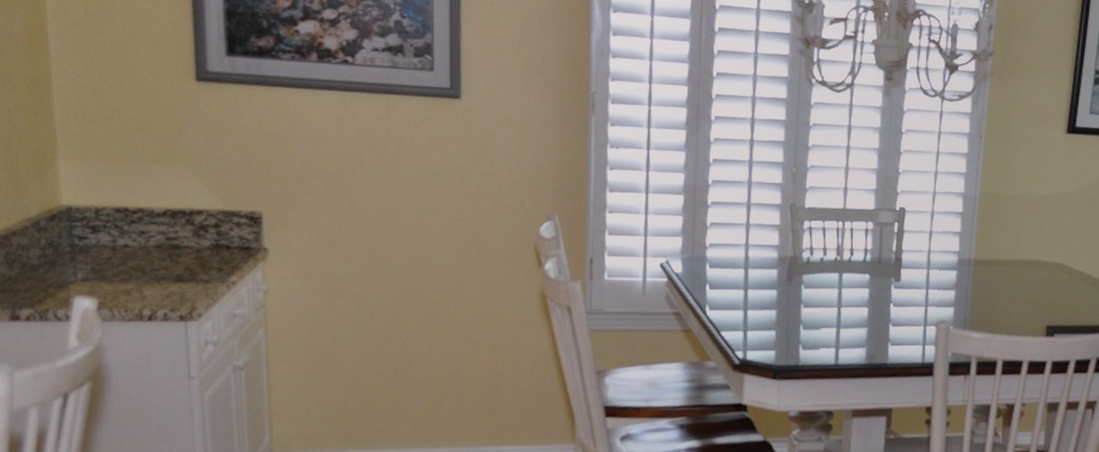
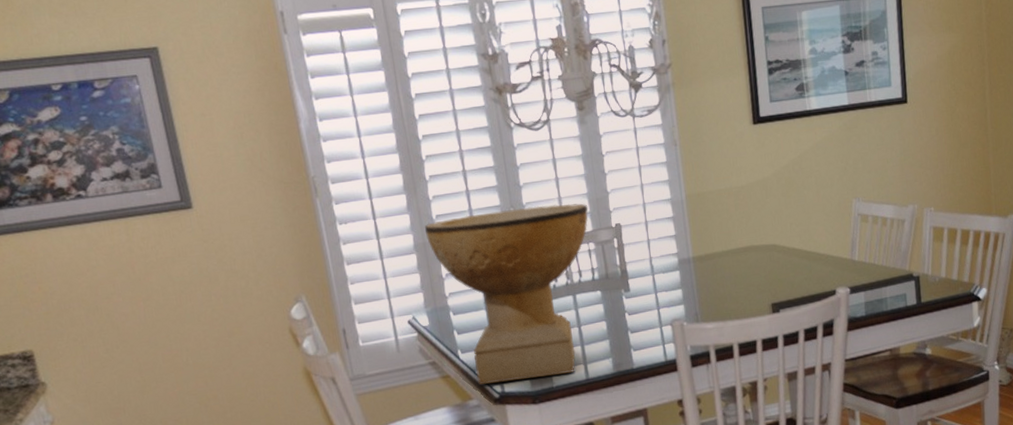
decorative bowl: none [698,165,875,354] -> present [424,203,589,385]

